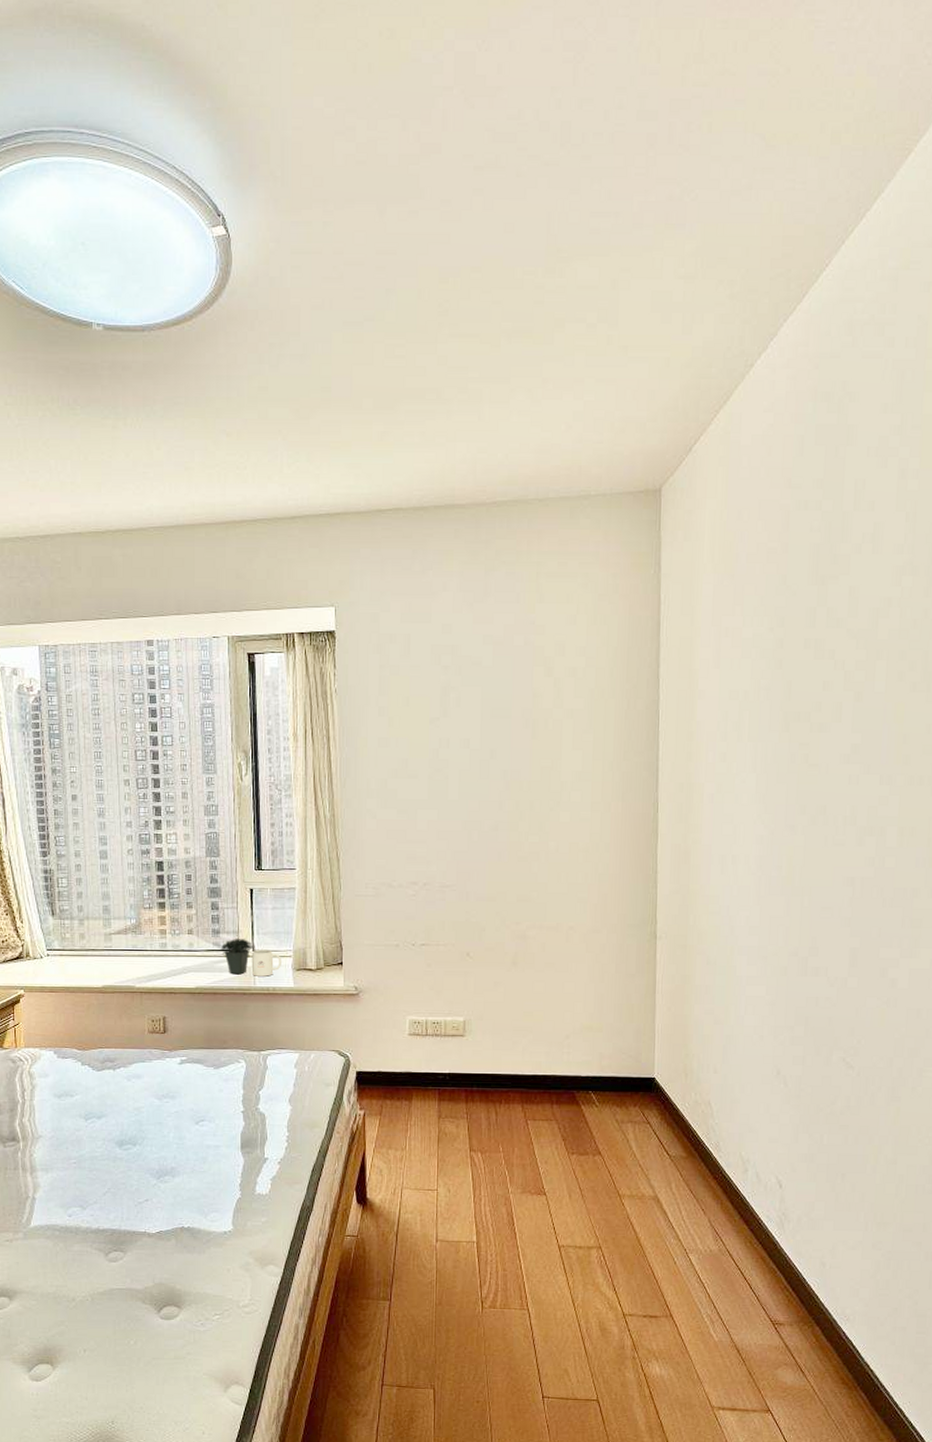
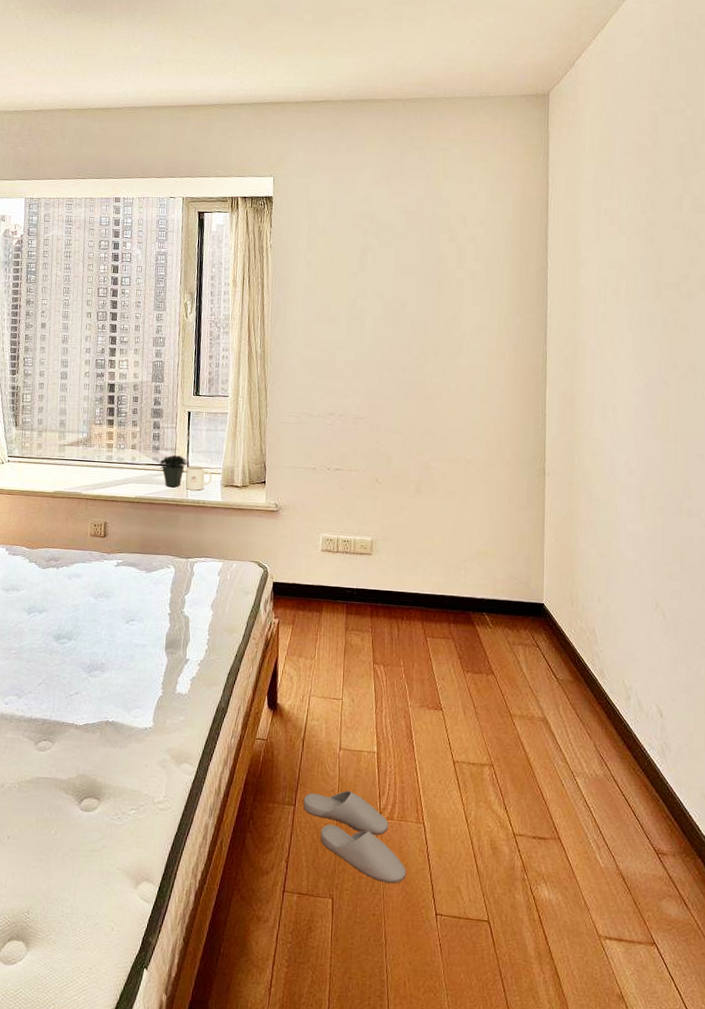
slippers: none [400,1282,511,1371] -> present [304,791,406,884]

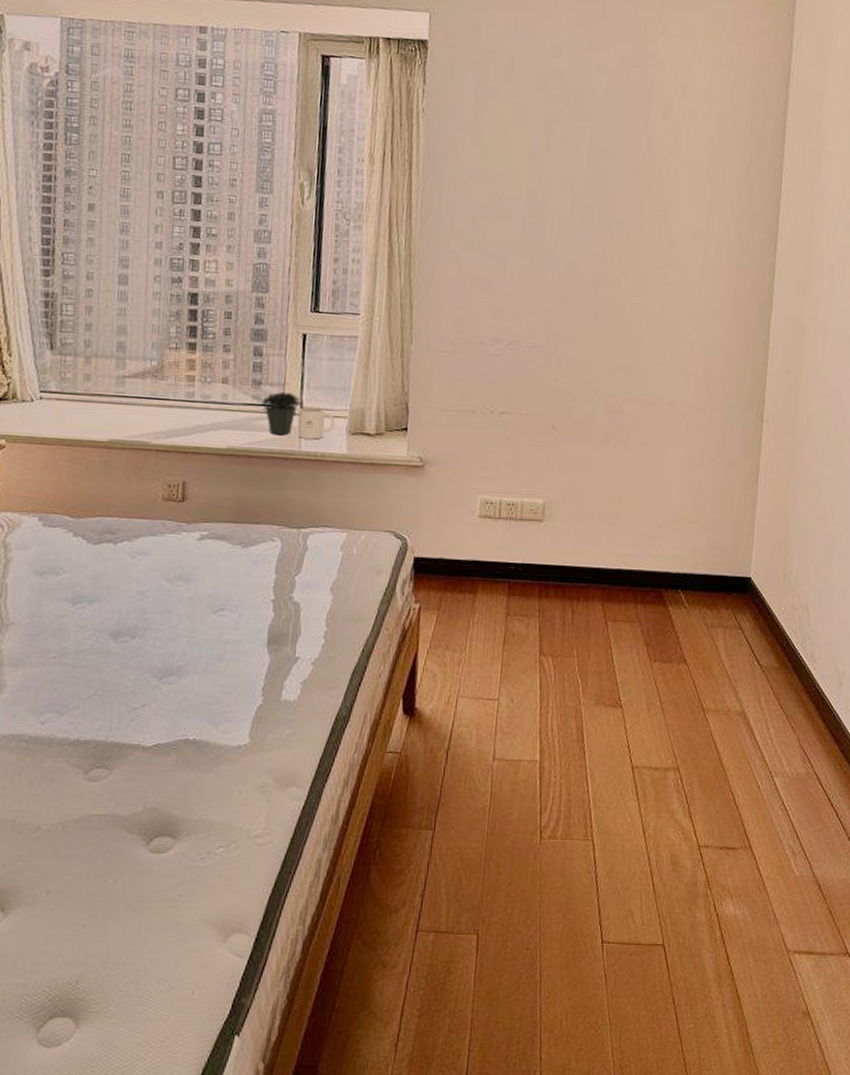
slippers: present [304,791,406,884] -> none [445,808,569,912]

